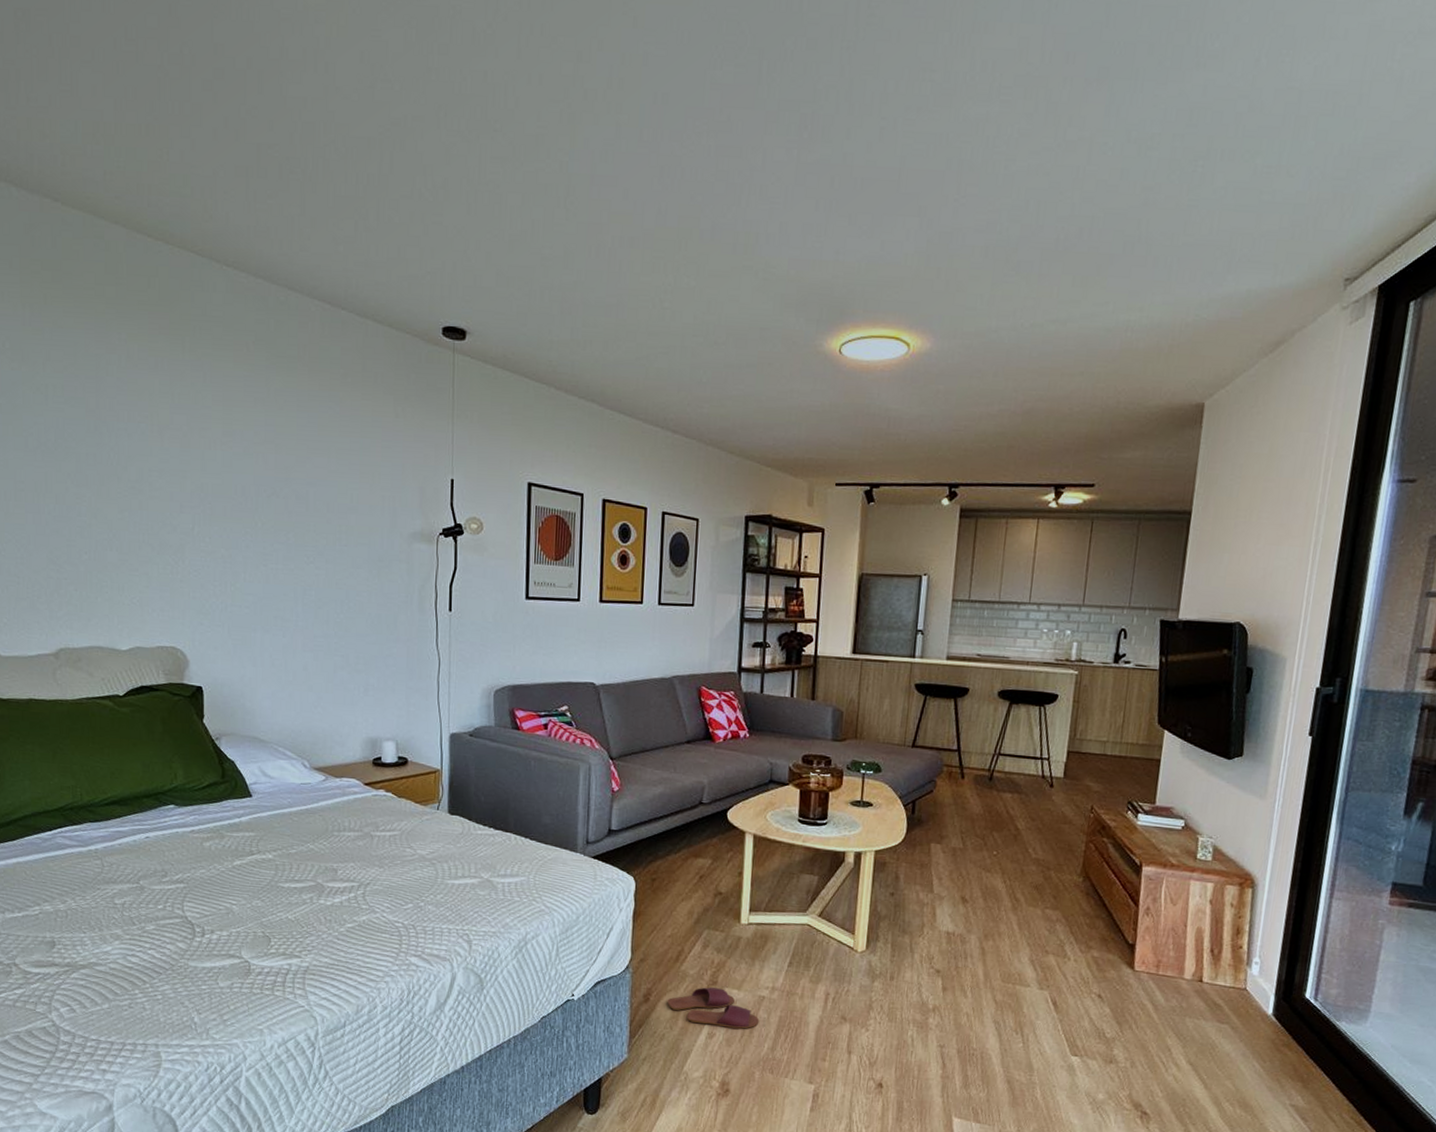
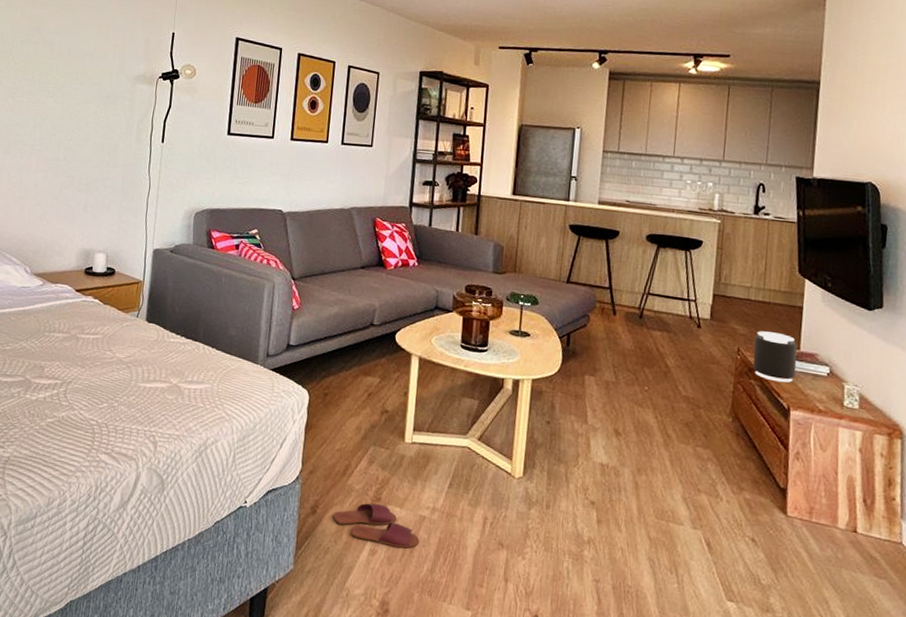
speaker: none [1106,787,1153,839] -> present [752,331,797,383]

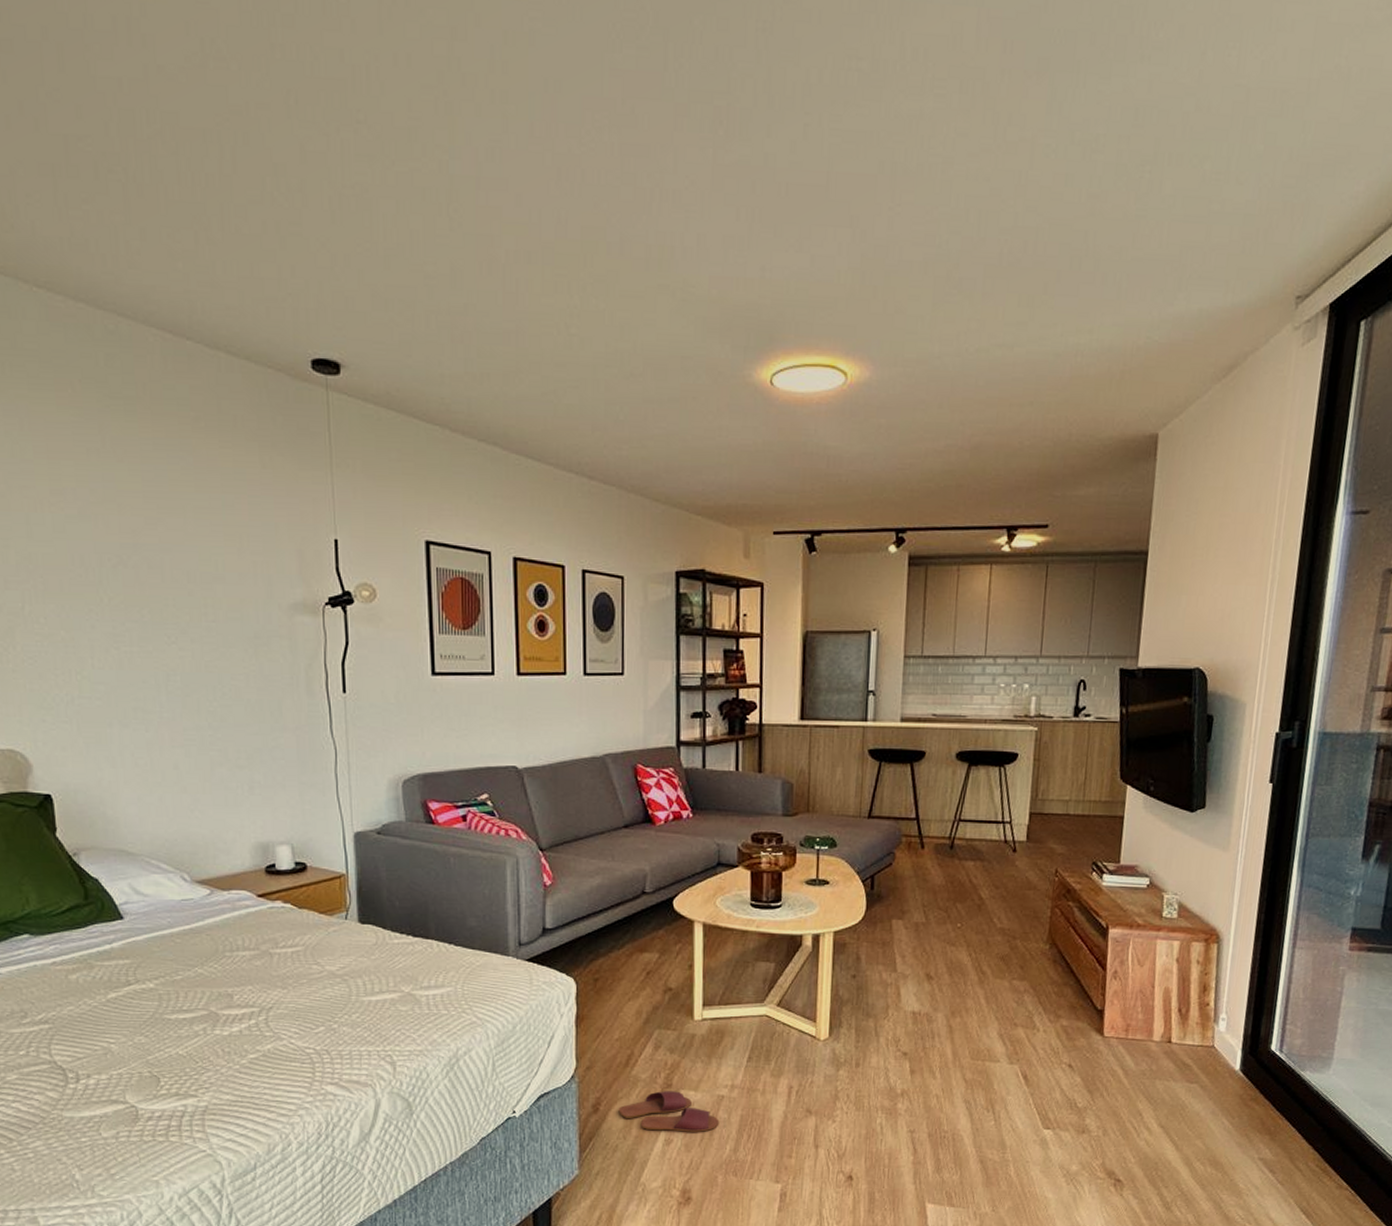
speaker: present [752,331,797,383] -> none [1071,847,1117,901]

